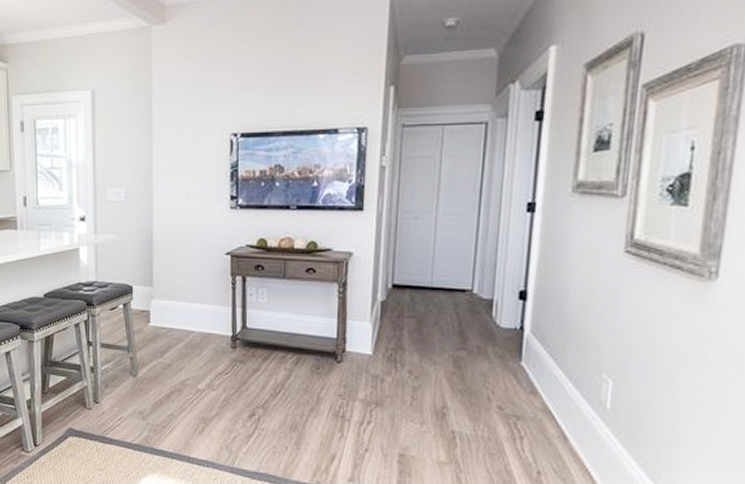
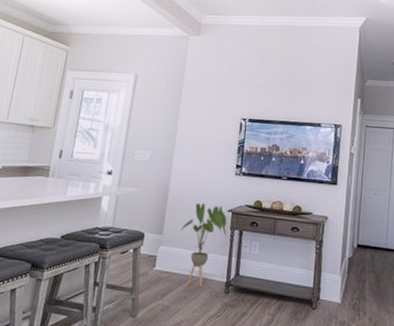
house plant: none [172,246,227,343] -> present [179,203,227,287]

